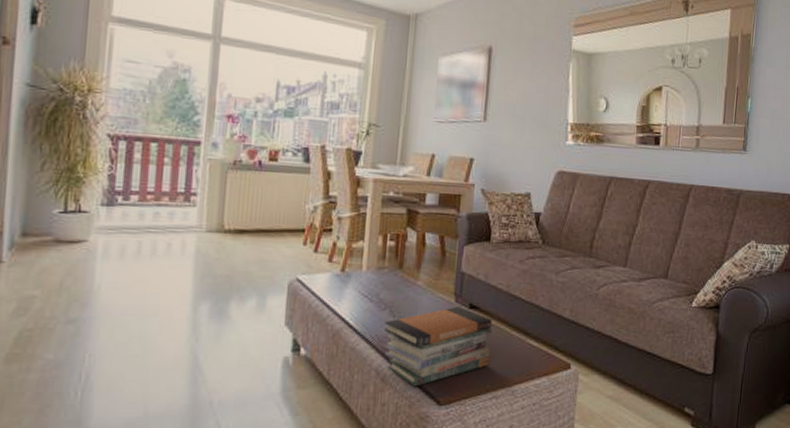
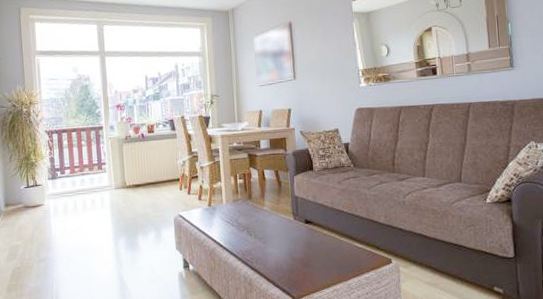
book stack: present [384,307,493,387] -> none [245,223,328,287]

